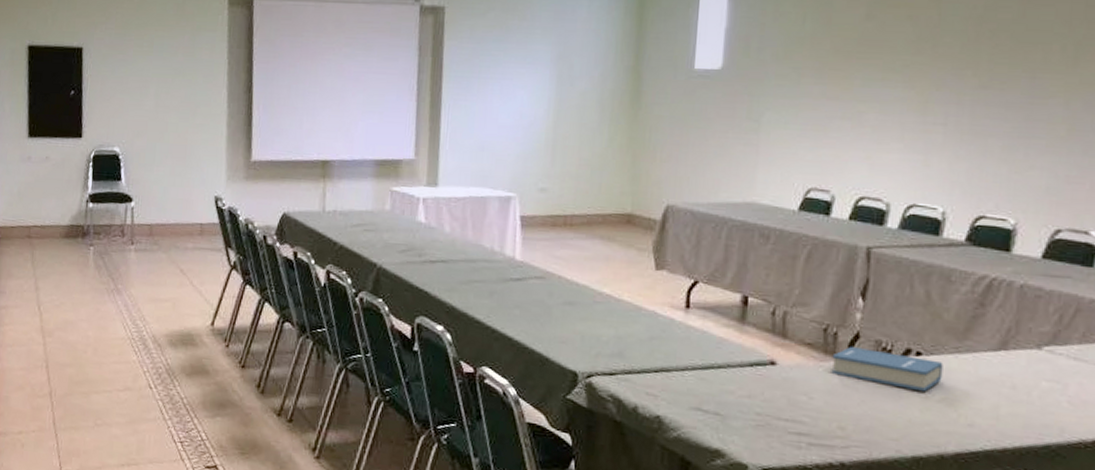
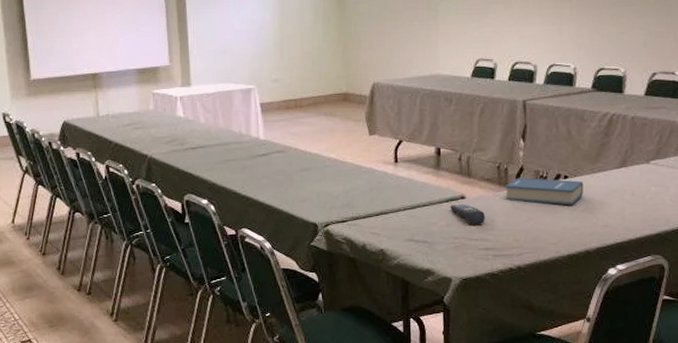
remote control: none [754,371,801,401] -> present [450,204,485,224]

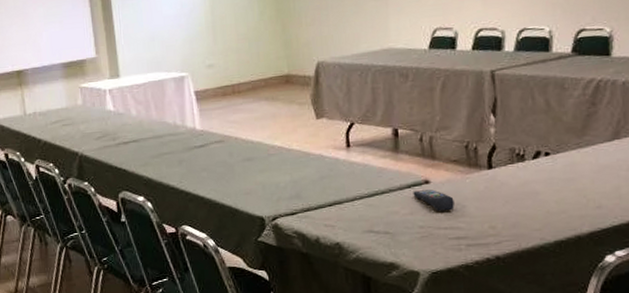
hardback book: present [505,177,584,206] -> none [475,156,570,186]

